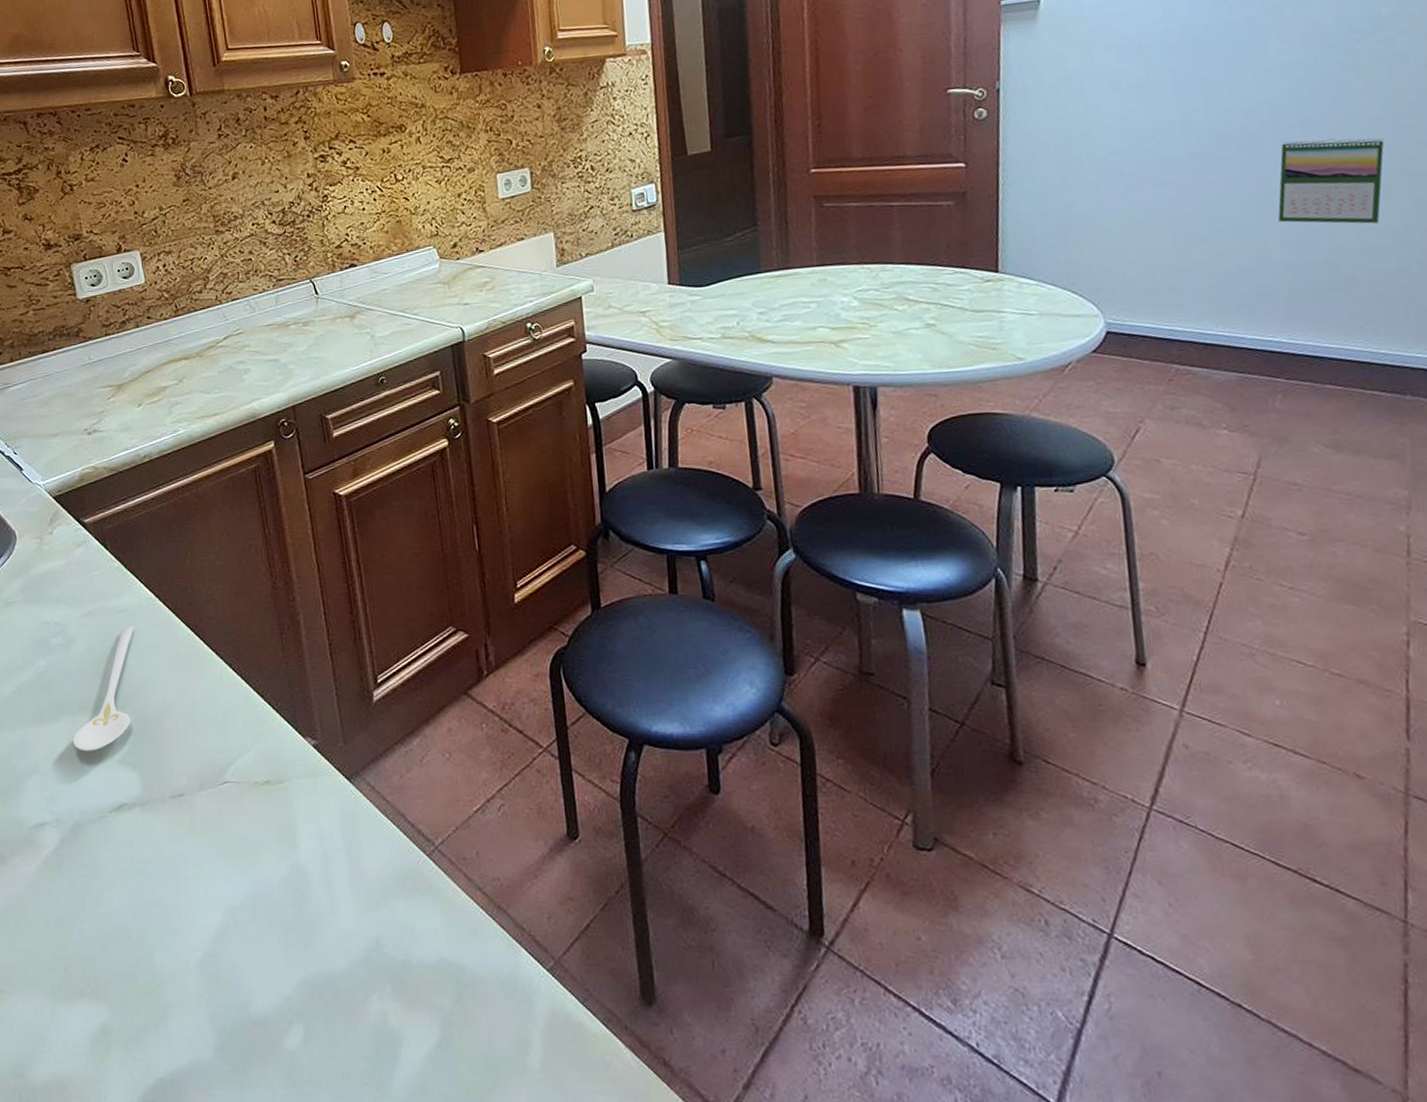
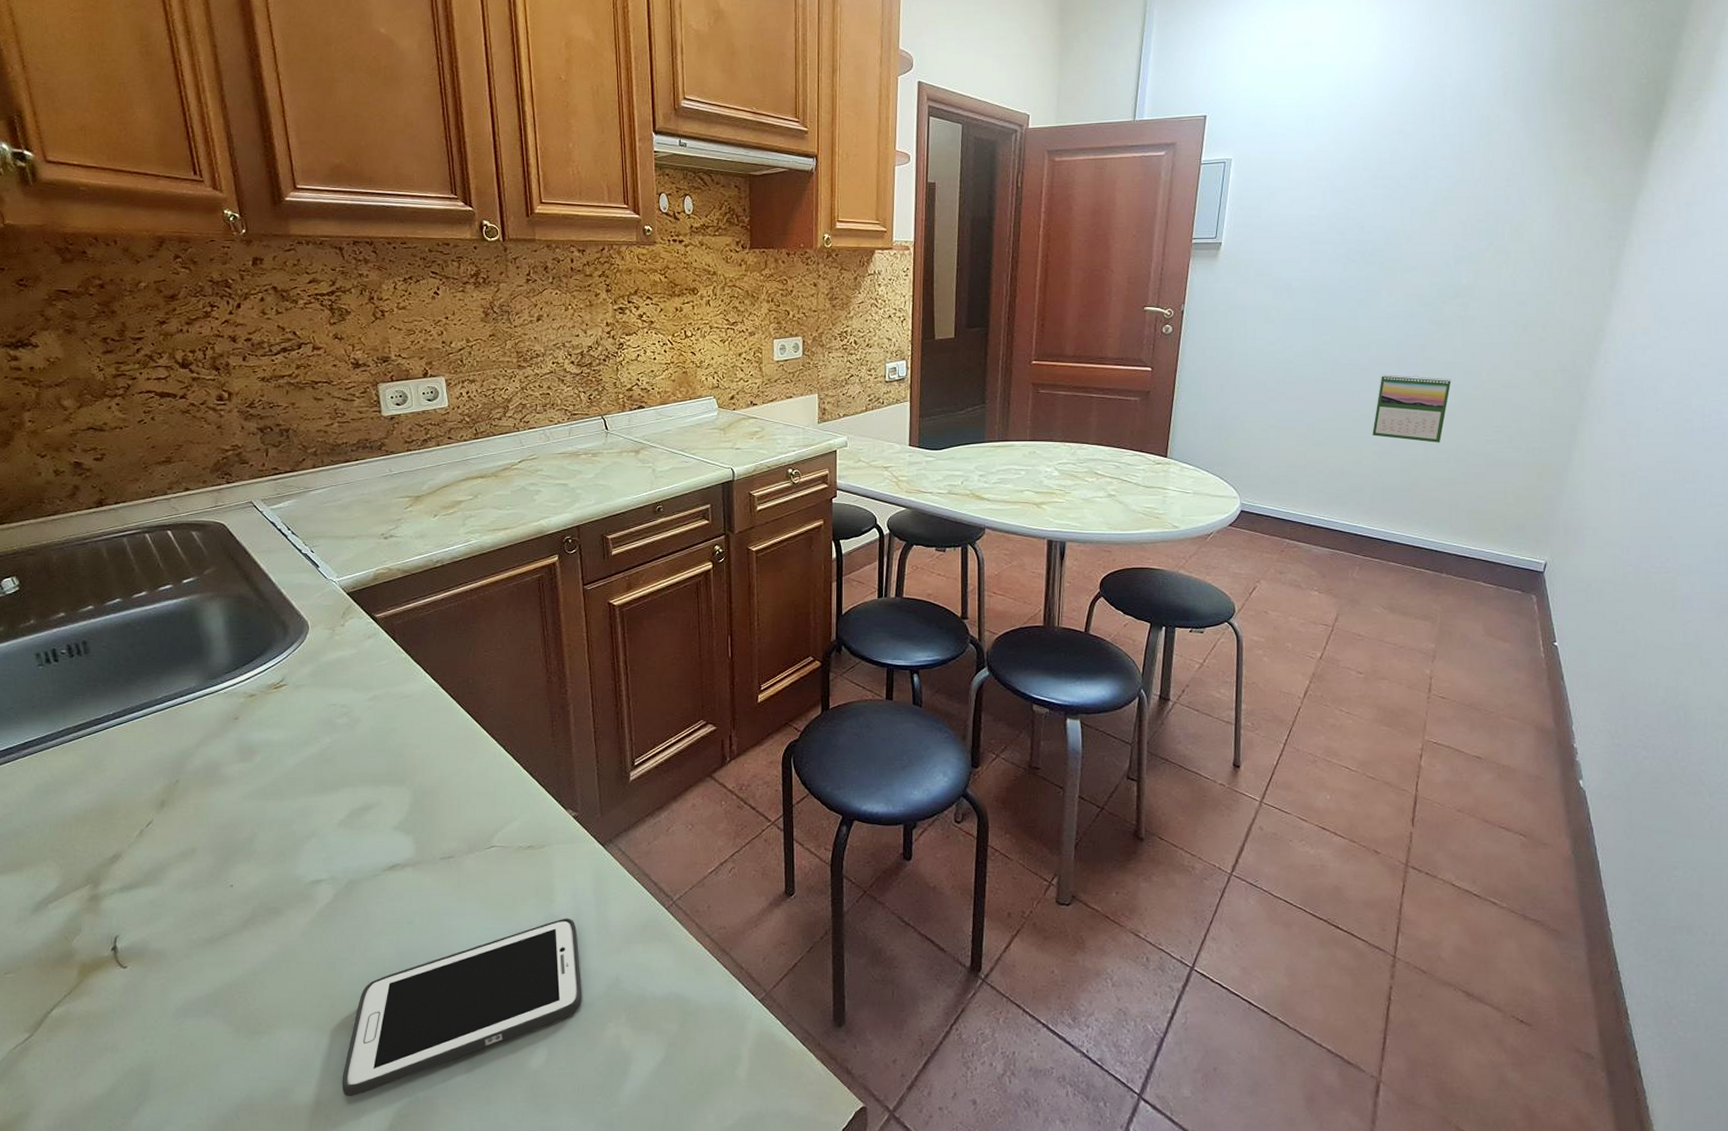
stirrer: present [72,625,134,751] -> none [352,709,417,818]
cell phone: none [80,867,339,1078] -> present [342,918,583,1097]

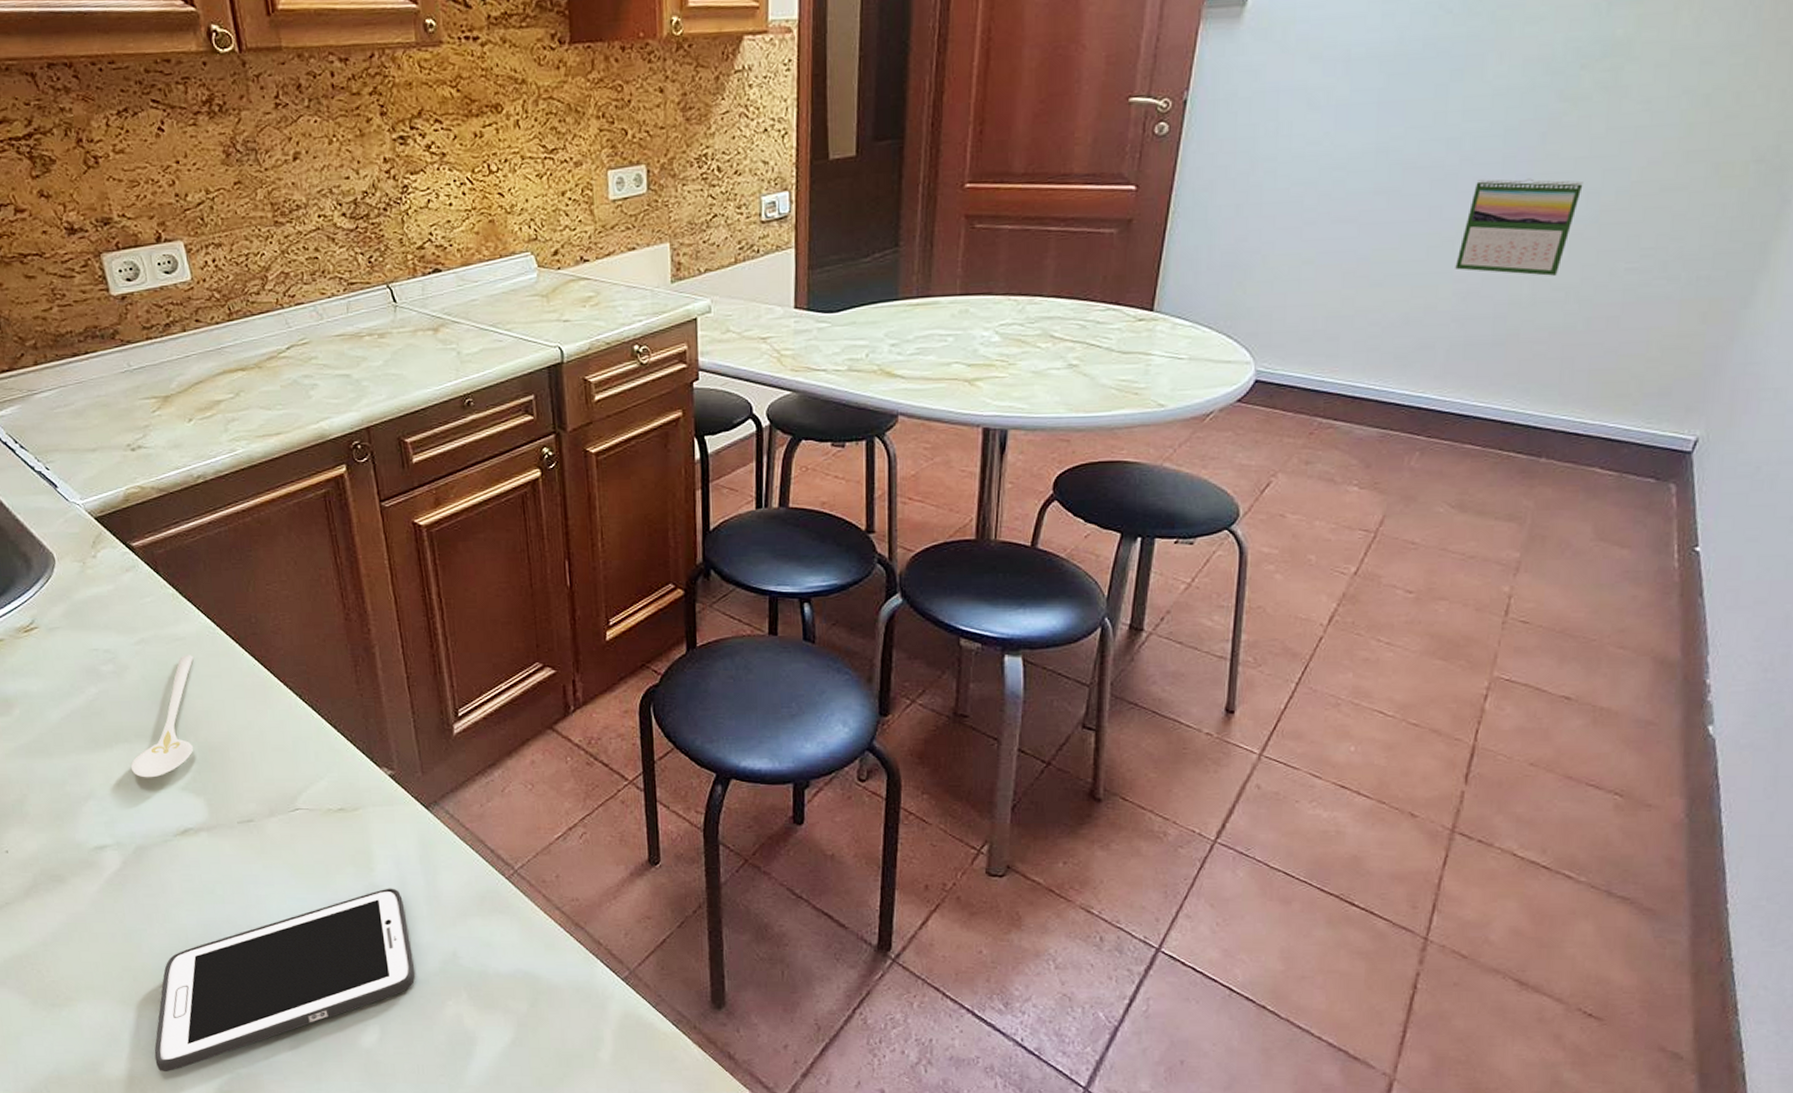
stirrer: none [352,709,417,818] -> present [130,654,194,778]

